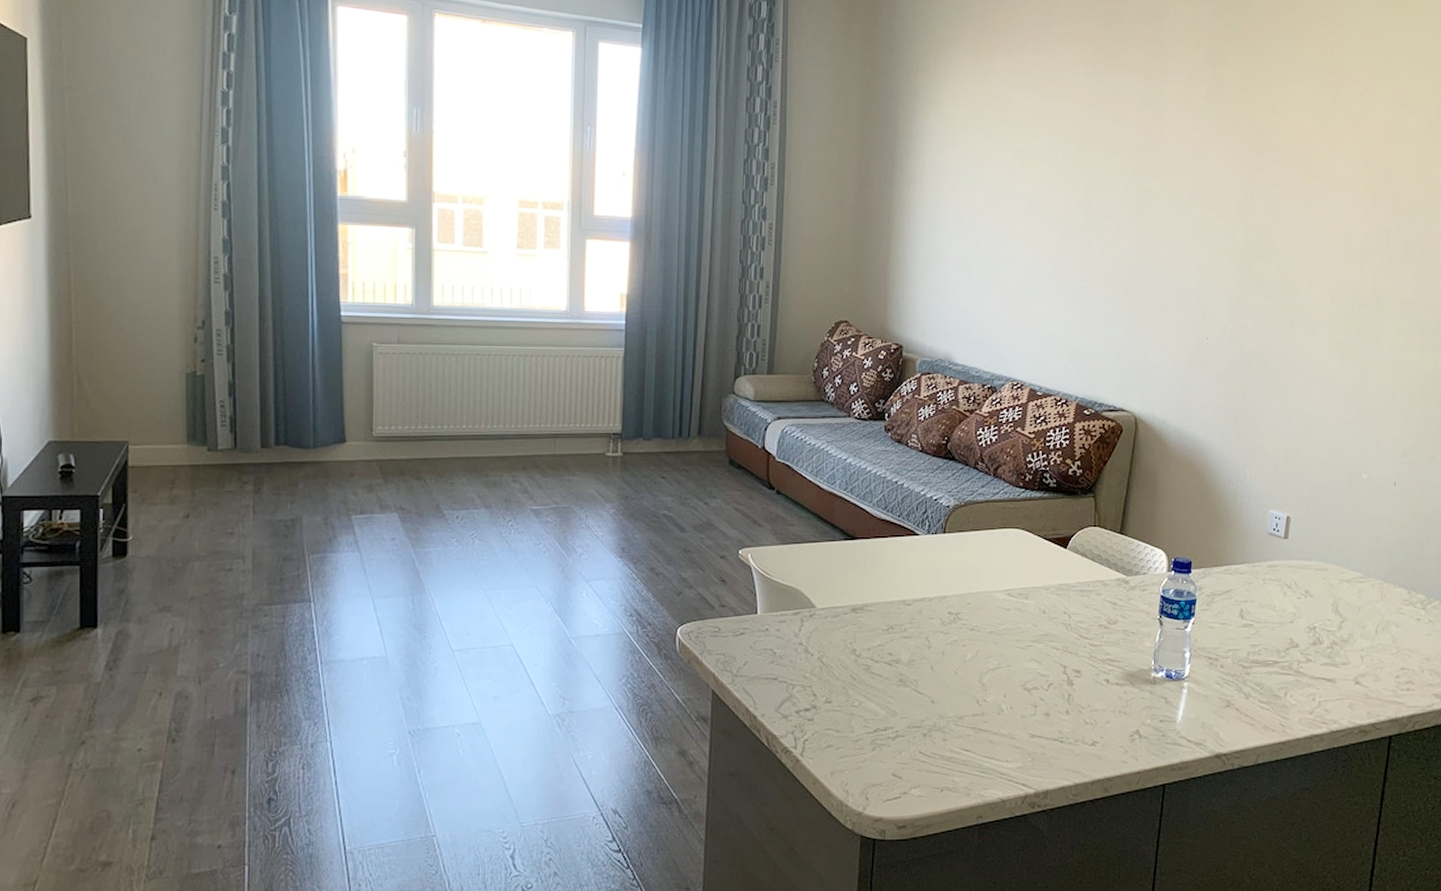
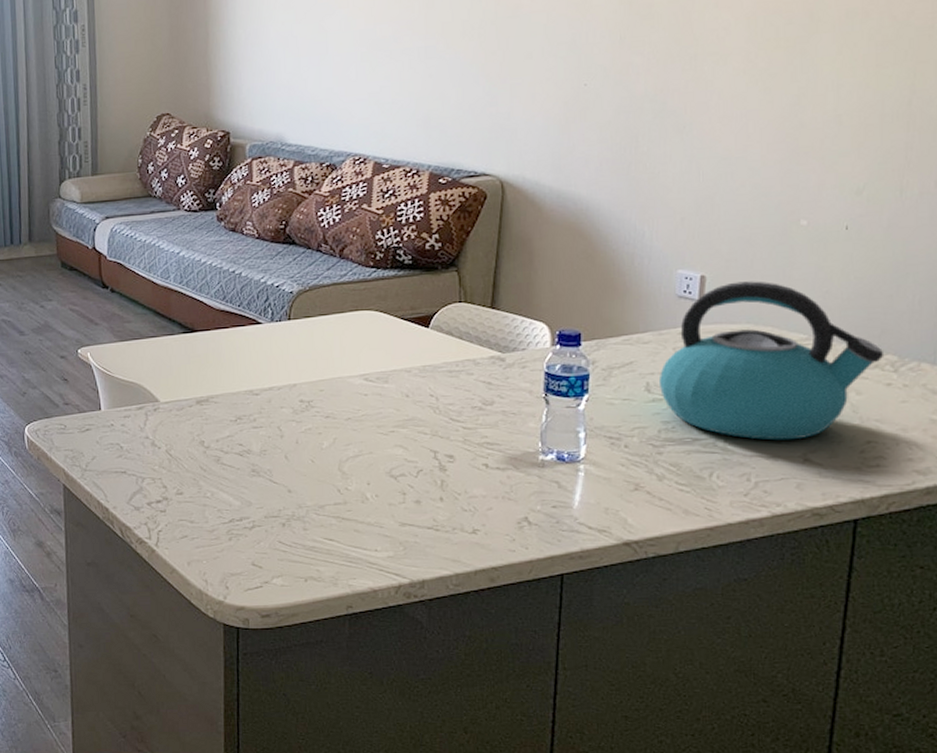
kettle: none [1250,524,1417,665] -> present [658,281,885,441]

